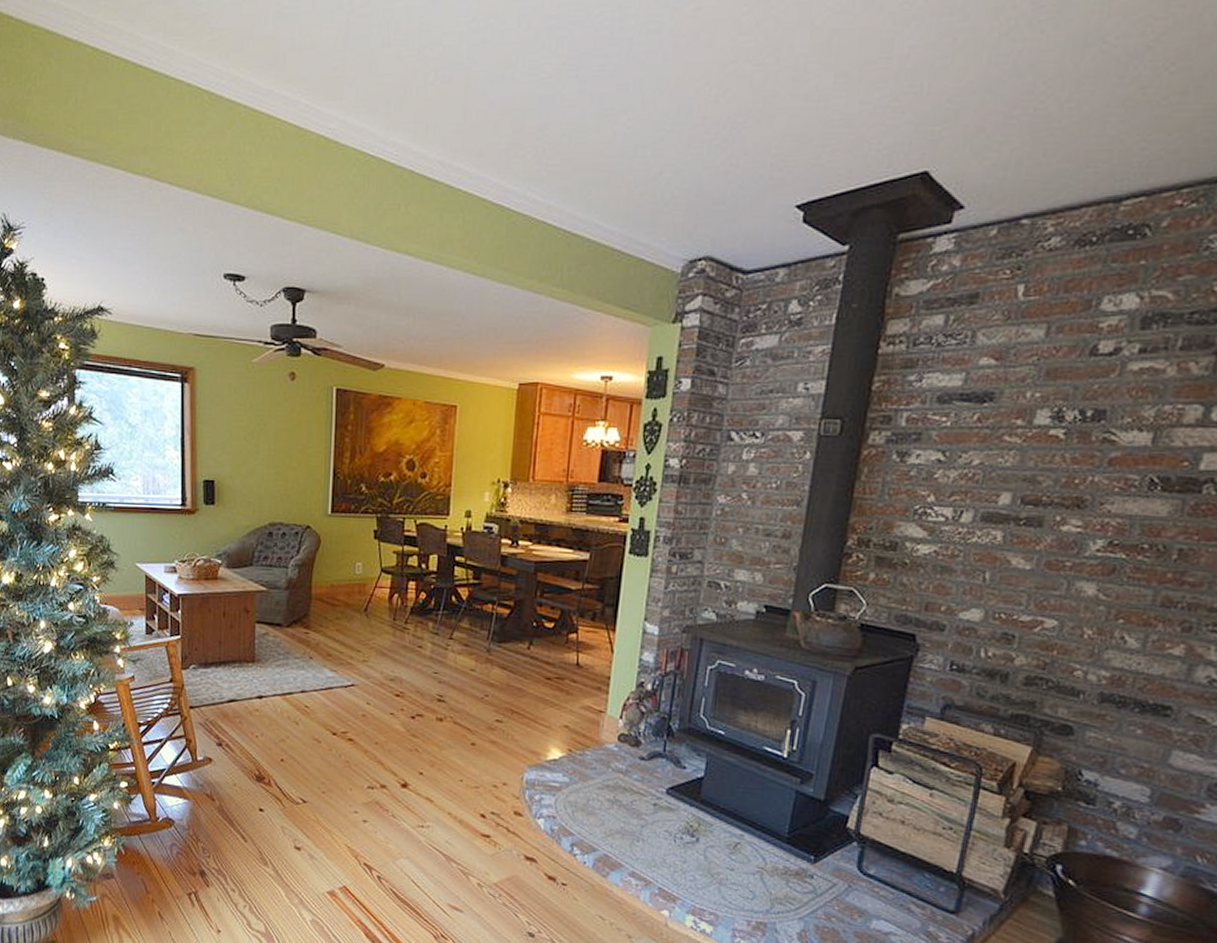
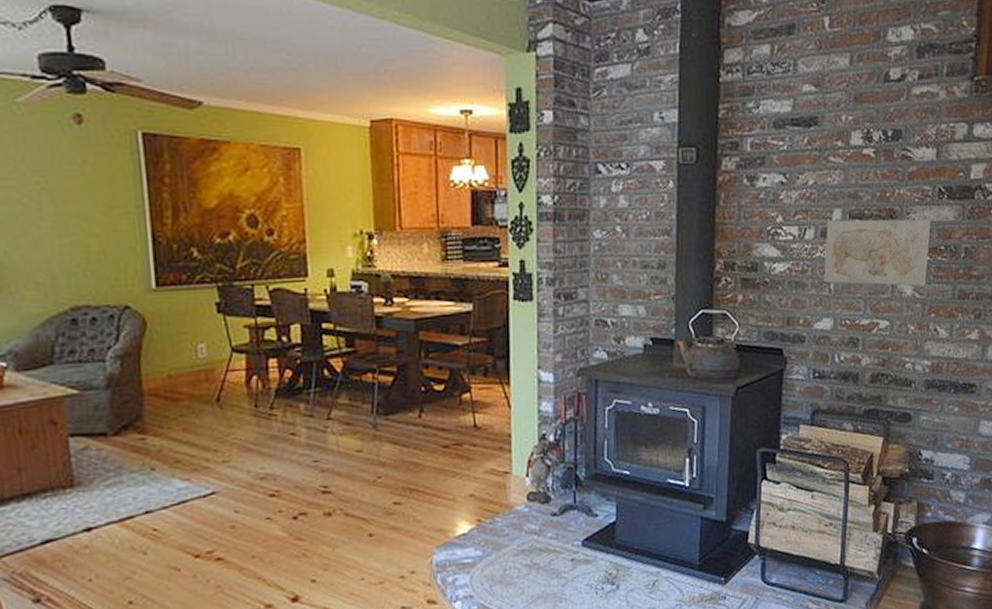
wall art: none [977,504,1134,587] -> present [824,219,931,286]

